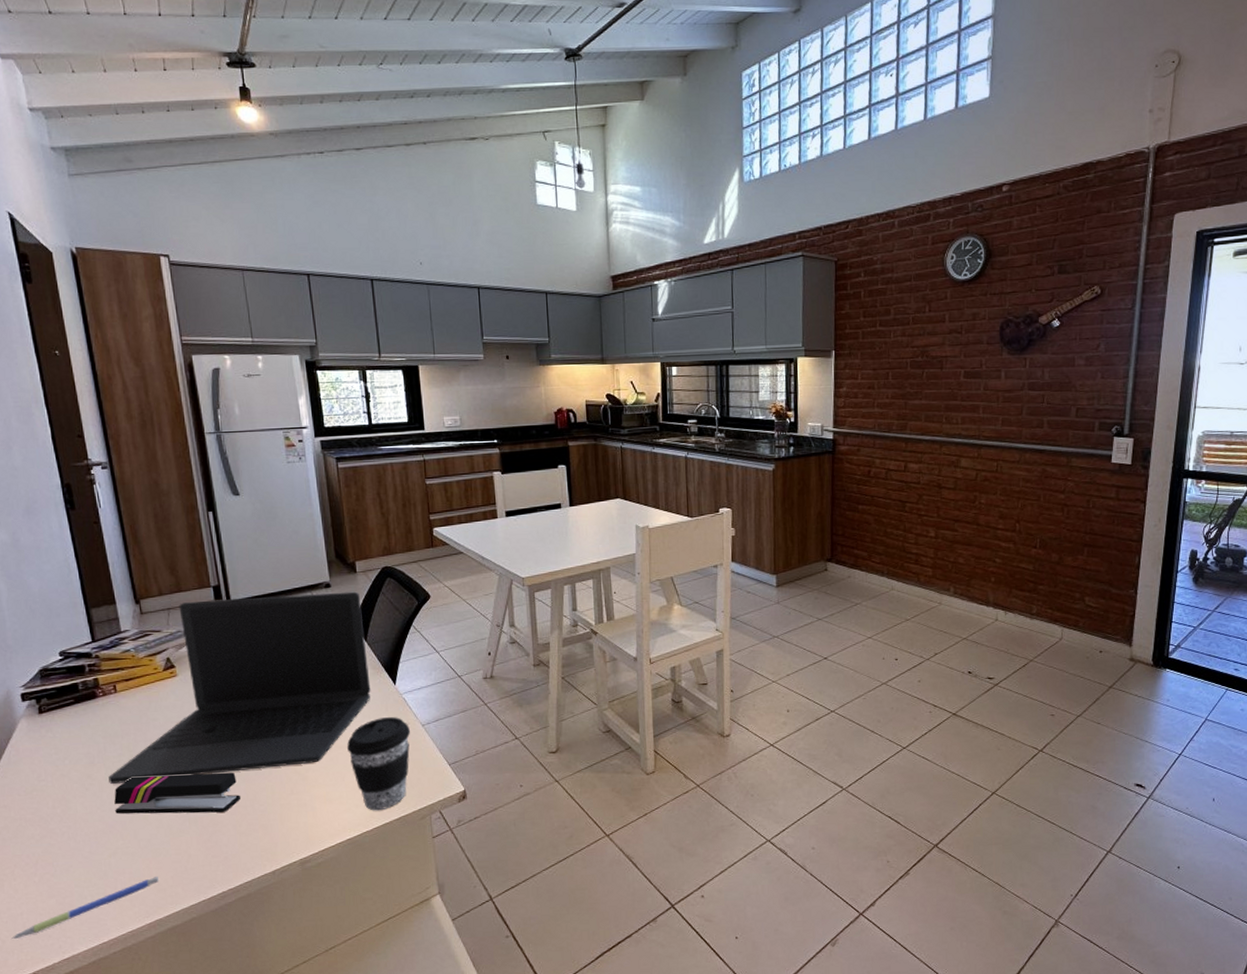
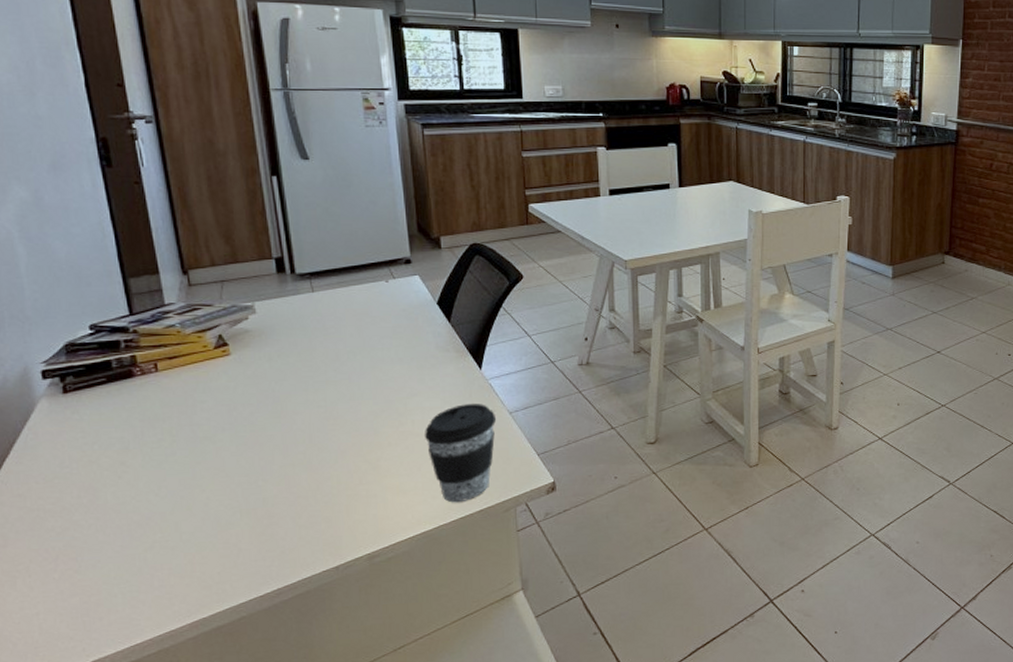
pen: present [12,877,159,939] -> none [25,573,203,641]
laptop: present [108,591,371,784] -> none [146,269,454,471]
stapler: present [114,772,240,814] -> none [152,460,301,505]

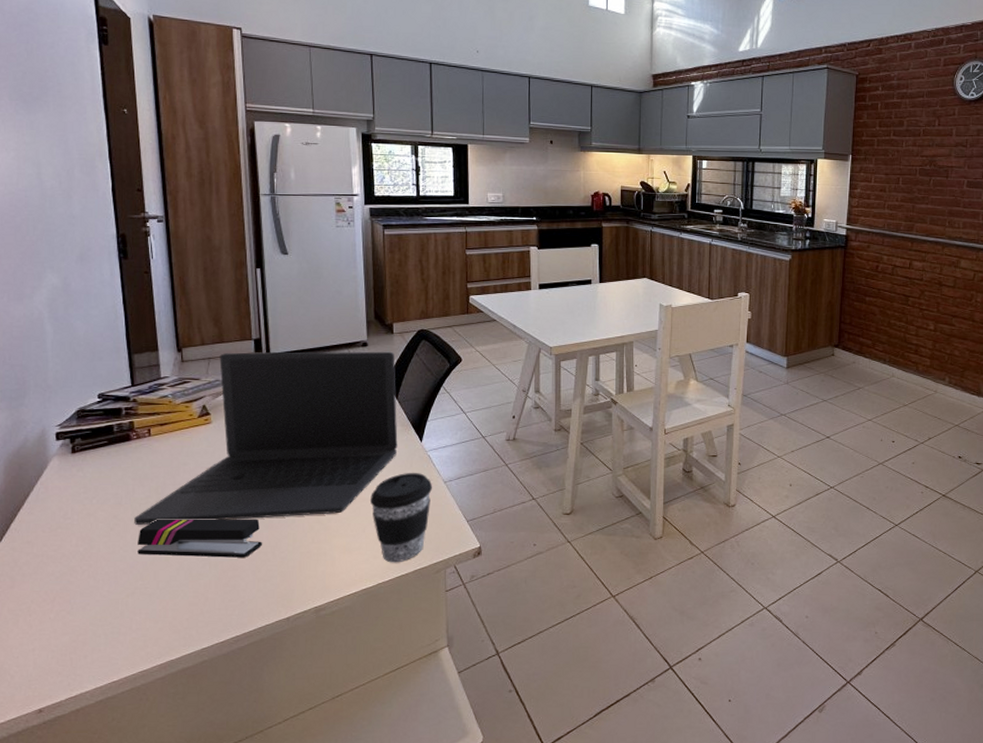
laptop: none [146,269,454,471] -> present [134,351,398,525]
stapler: none [152,460,301,505] -> present [137,519,262,558]

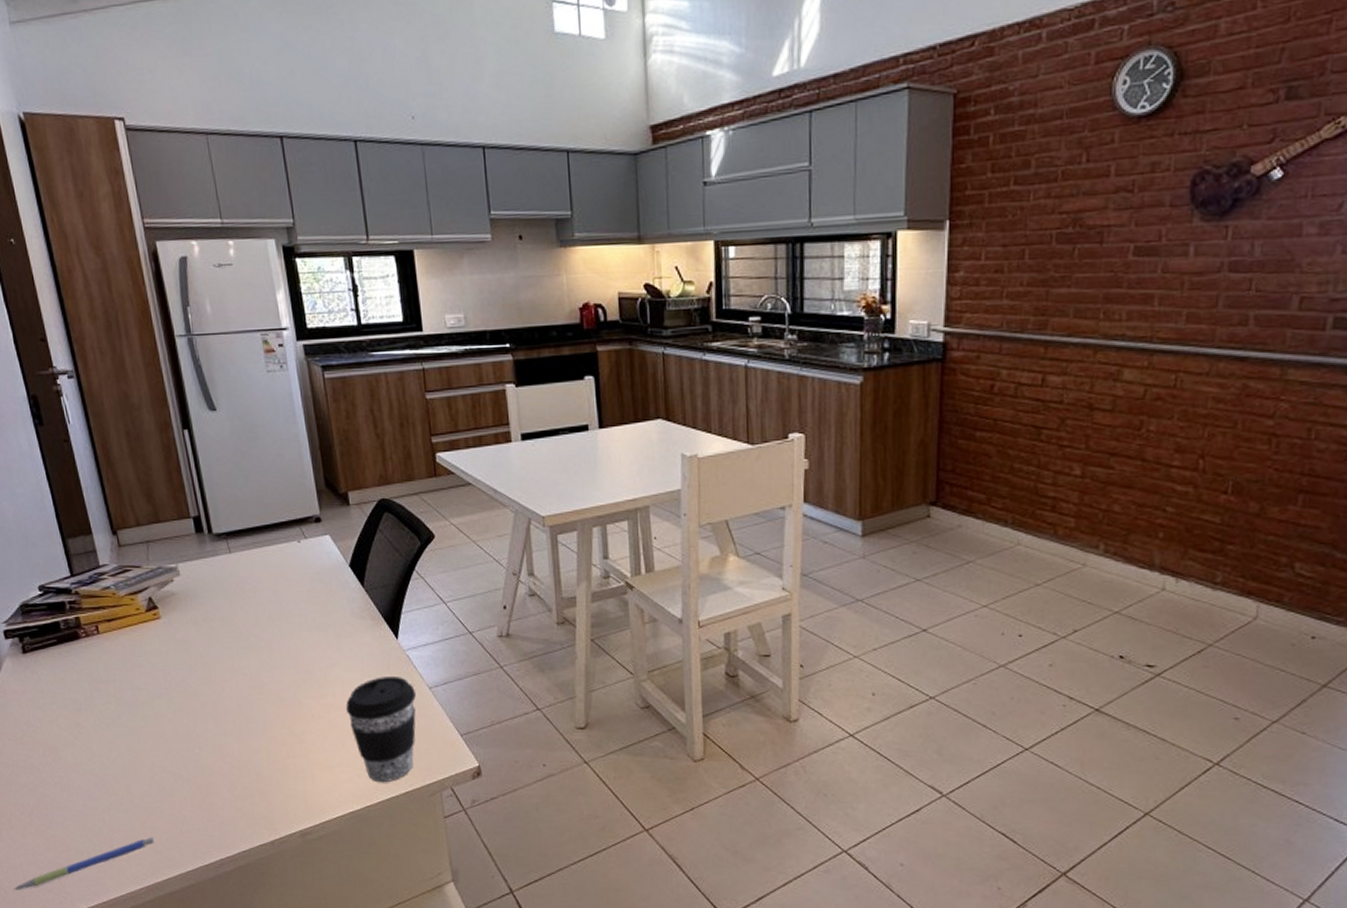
pen: none [21,618,174,674] -> present [13,837,154,890]
laptop: present [134,351,398,525] -> none [97,527,371,734]
stapler: present [137,519,262,558] -> none [104,728,234,773]

